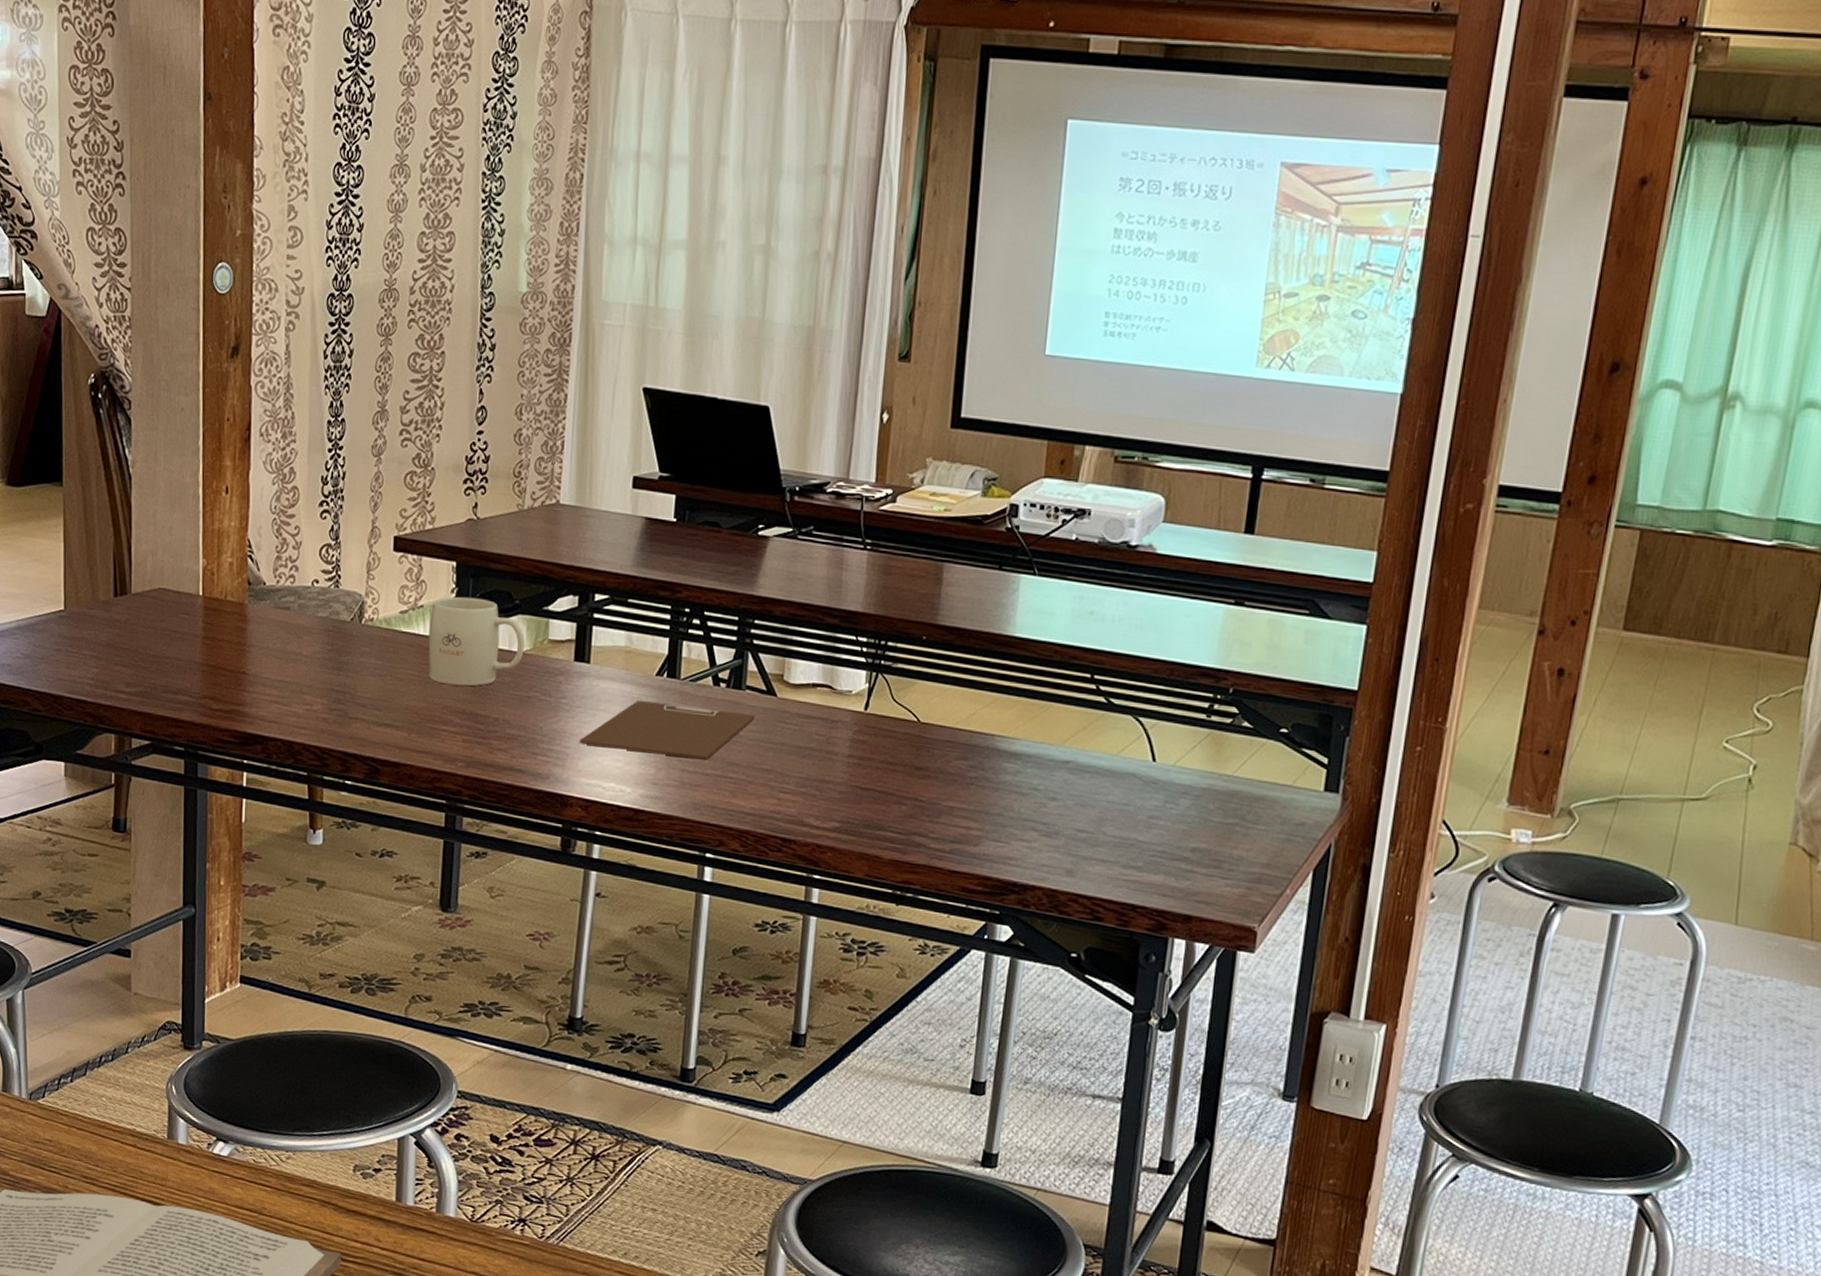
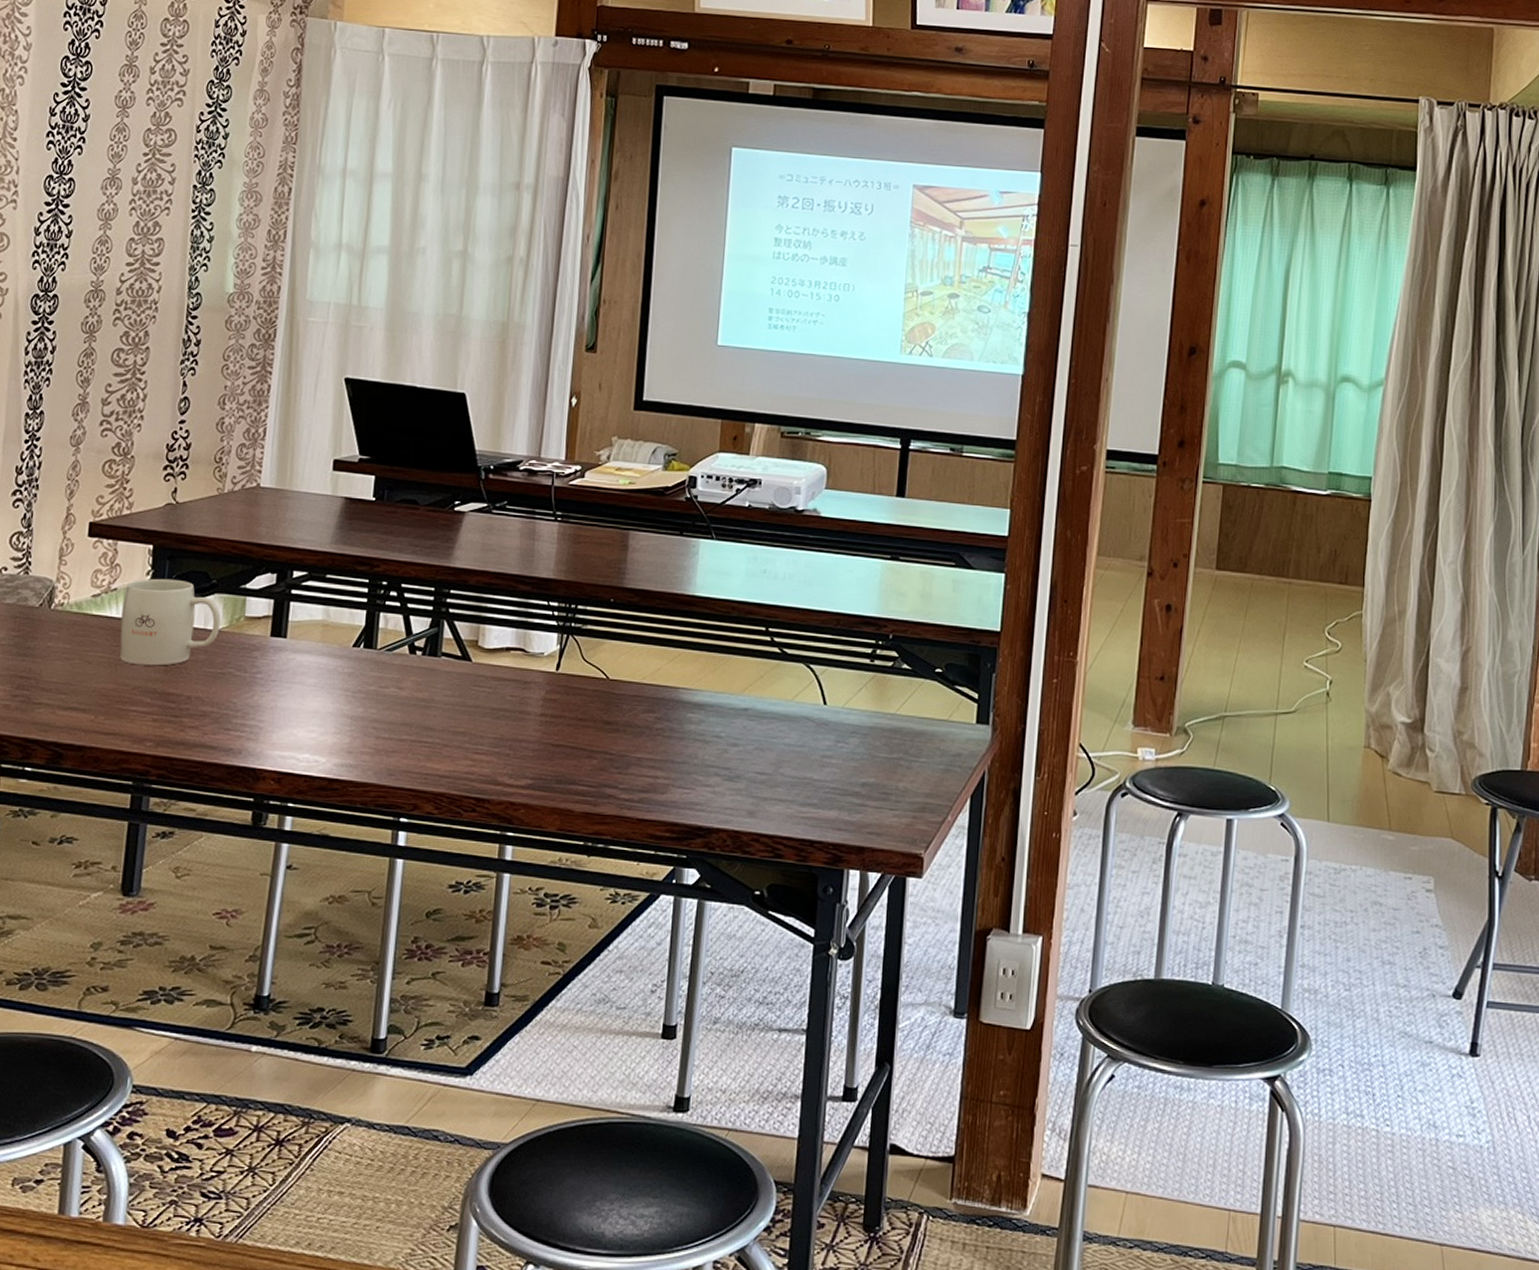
clipboard: present [579,701,756,760] -> none [273,672,451,726]

